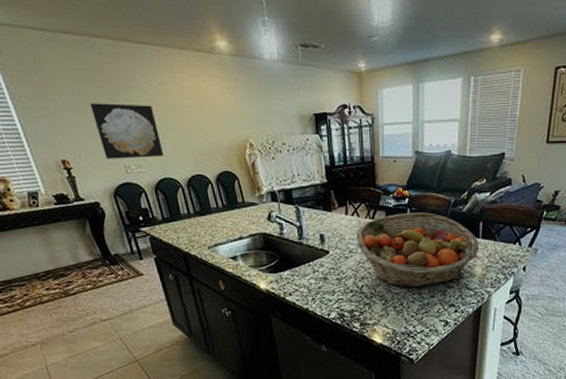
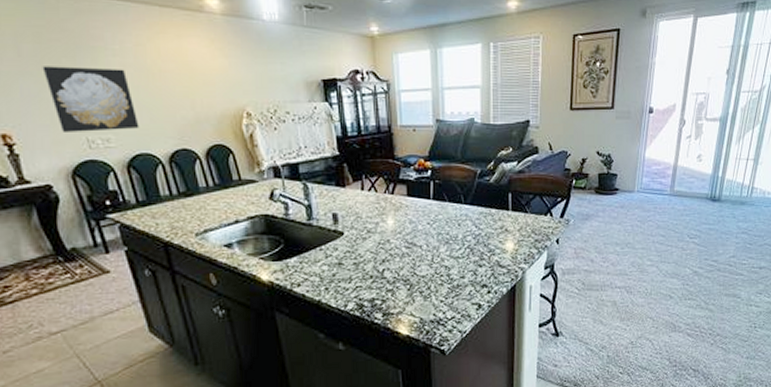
fruit basket: present [356,212,480,288] -> none [375,185,510,269]

